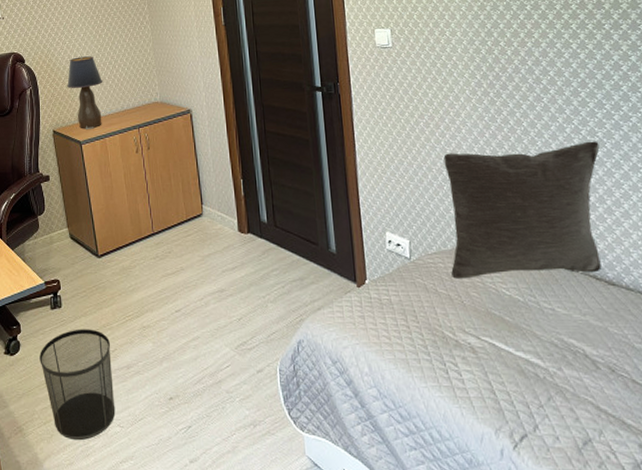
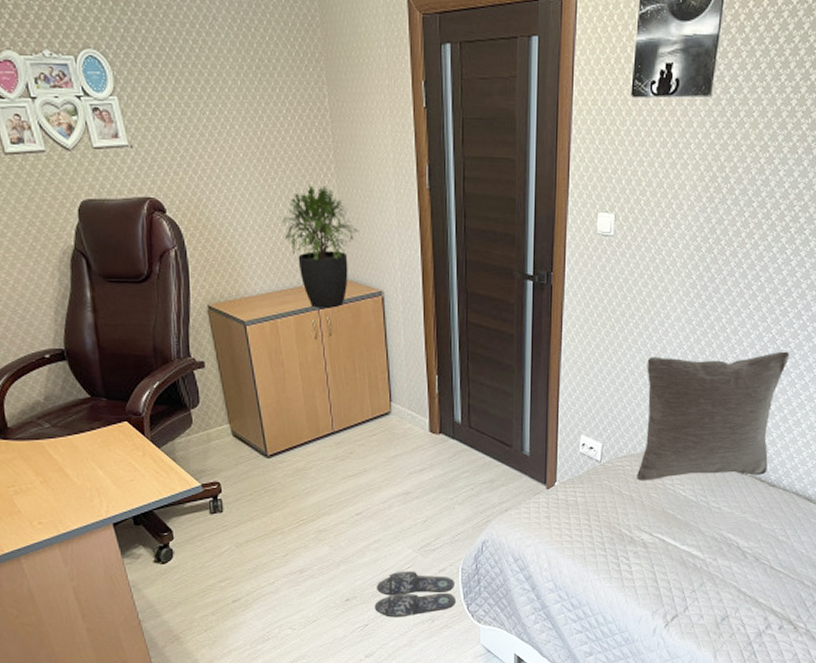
waste bin: present [40,329,116,440] -> none [197,534,287,644]
table lamp: present [67,56,103,130] -> none [226,211,274,308]
potted plant: none [108,31,170,128] -> present [280,185,359,309]
slippers: none [196,370,276,420] -> present [374,571,455,618]

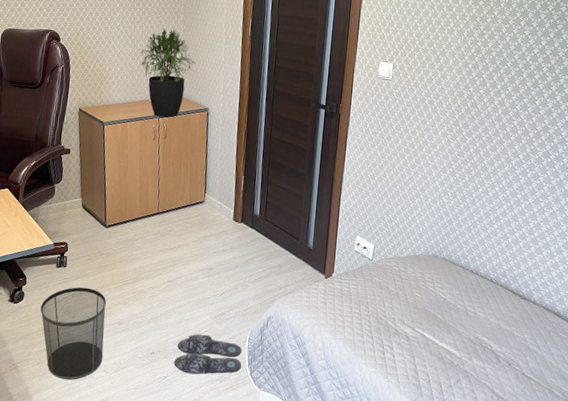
waste bin: none [197,534,287,644] -> present [40,287,106,380]
pillow: present [637,351,790,481] -> none [402,177,539,288]

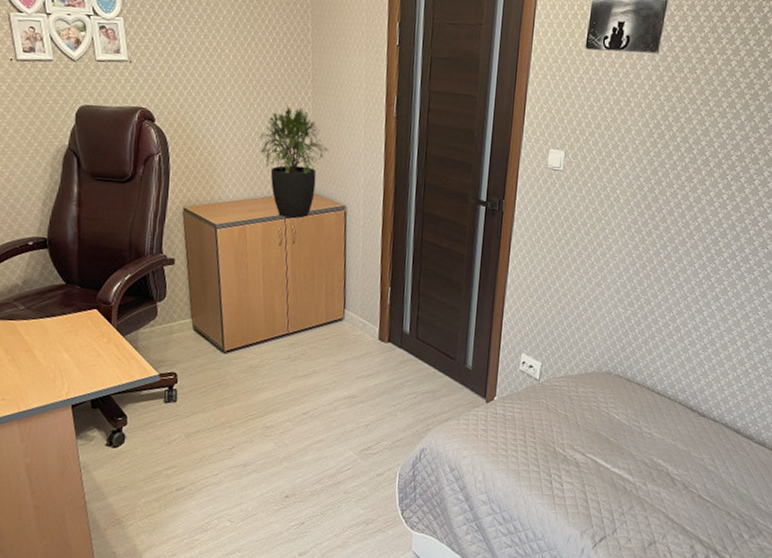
waste bin: present [40,287,106,380] -> none [147,424,228,533]
slippers: present [174,334,242,375] -> none [312,472,391,518]

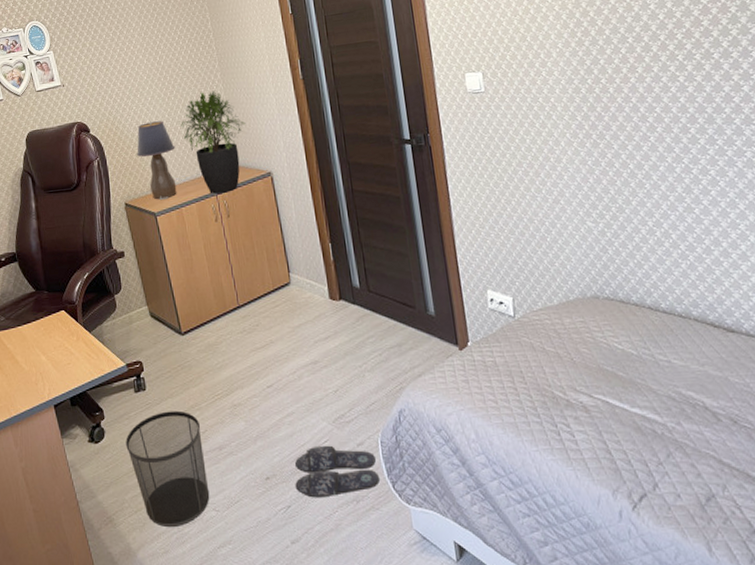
waste bin: none [147,424,228,533] -> present [126,410,210,527]
table lamp: none [205,125,250,213] -> present [137,121,177,201]
slippers: none [312,472,391,518] -> present [295,445,380,498]

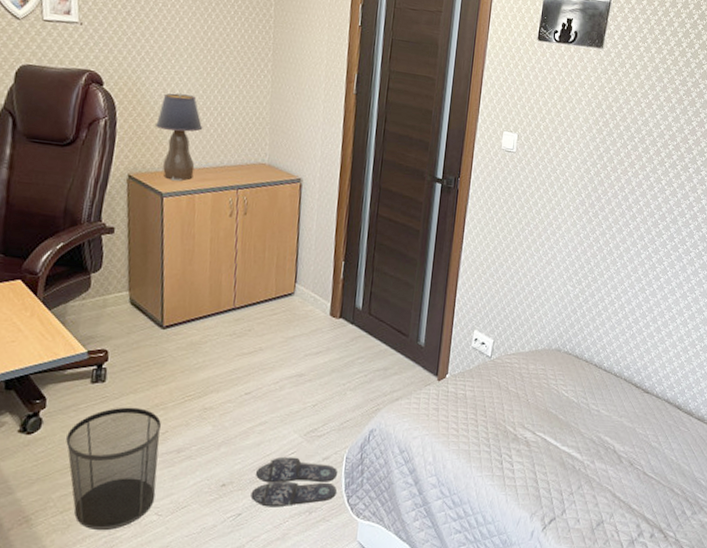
potted plant: present [179,90,246,195] -> none [214,77,287,190]

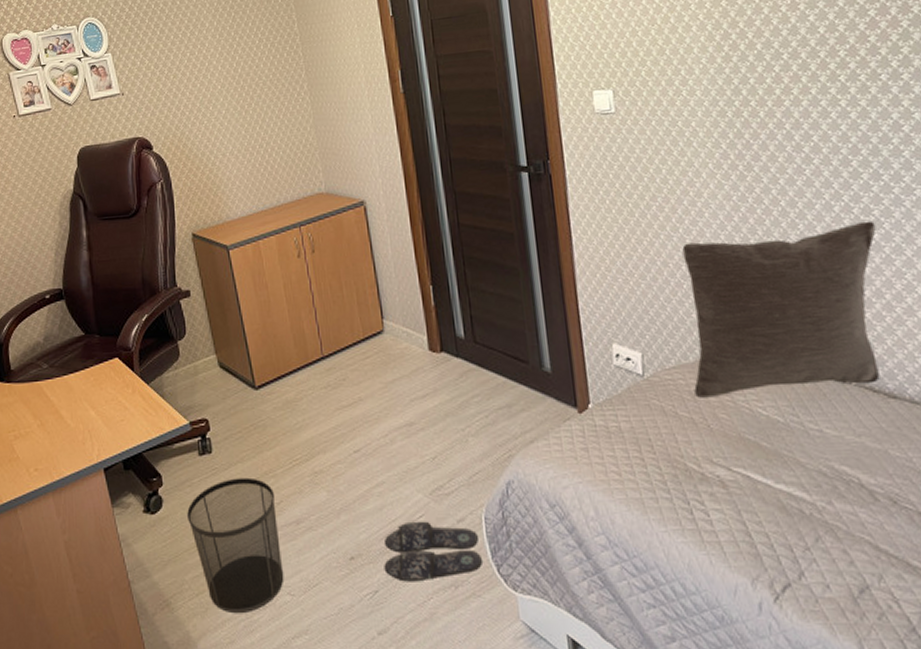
table lamp: present [156,92,203,182] -> none [207,138,254,232]
pillow: none [523,262,663,382] -> present [682,221,880,398]

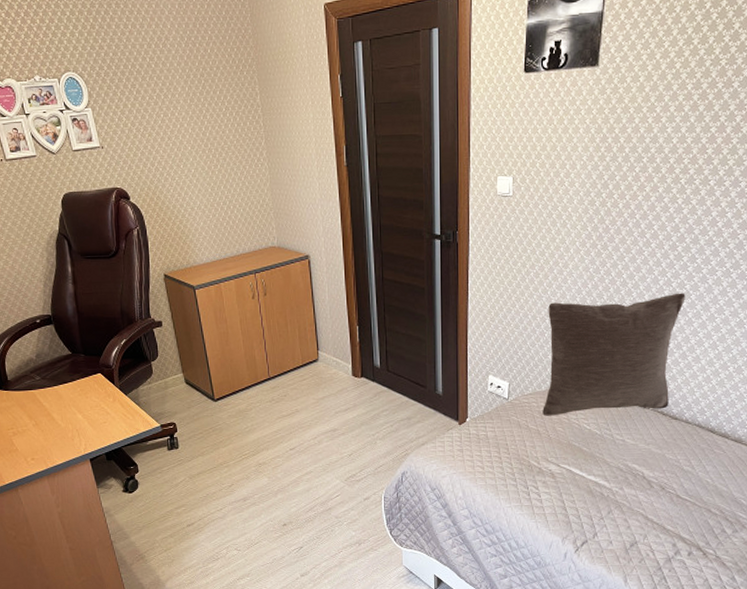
waste bin: present [187,477,284,613] -> none [158,467,233,562]
slippers: present [384,521,482,582] -> none [308,499,379,541]

